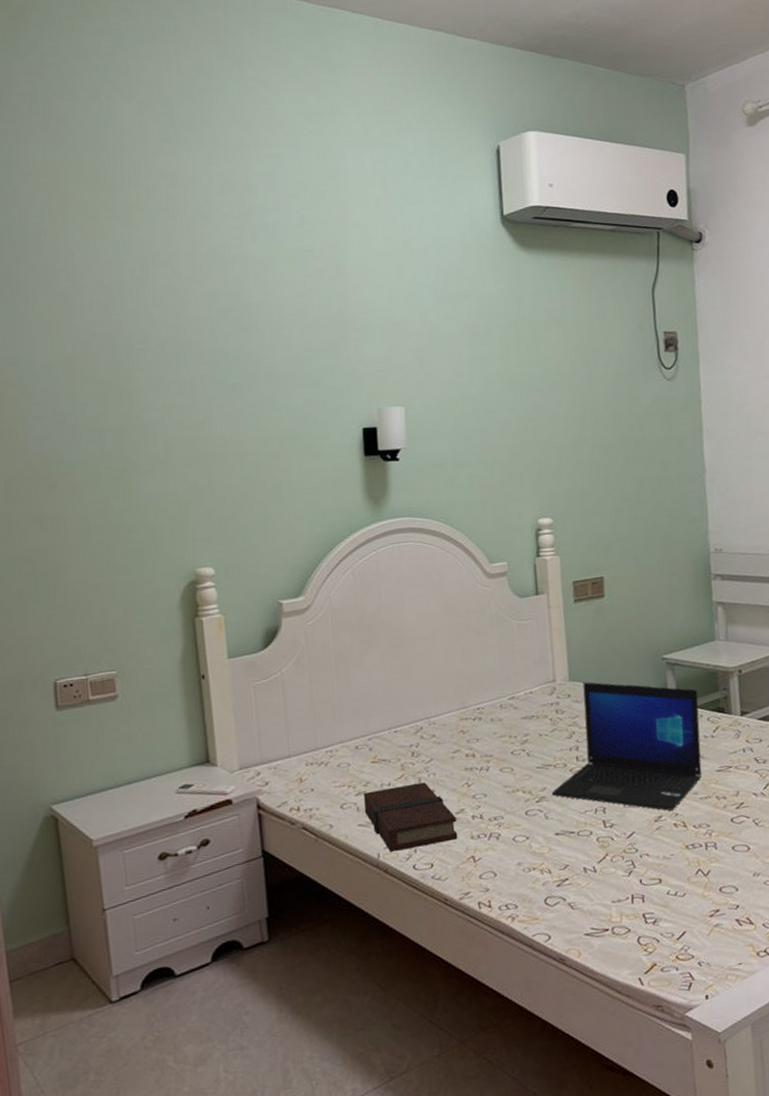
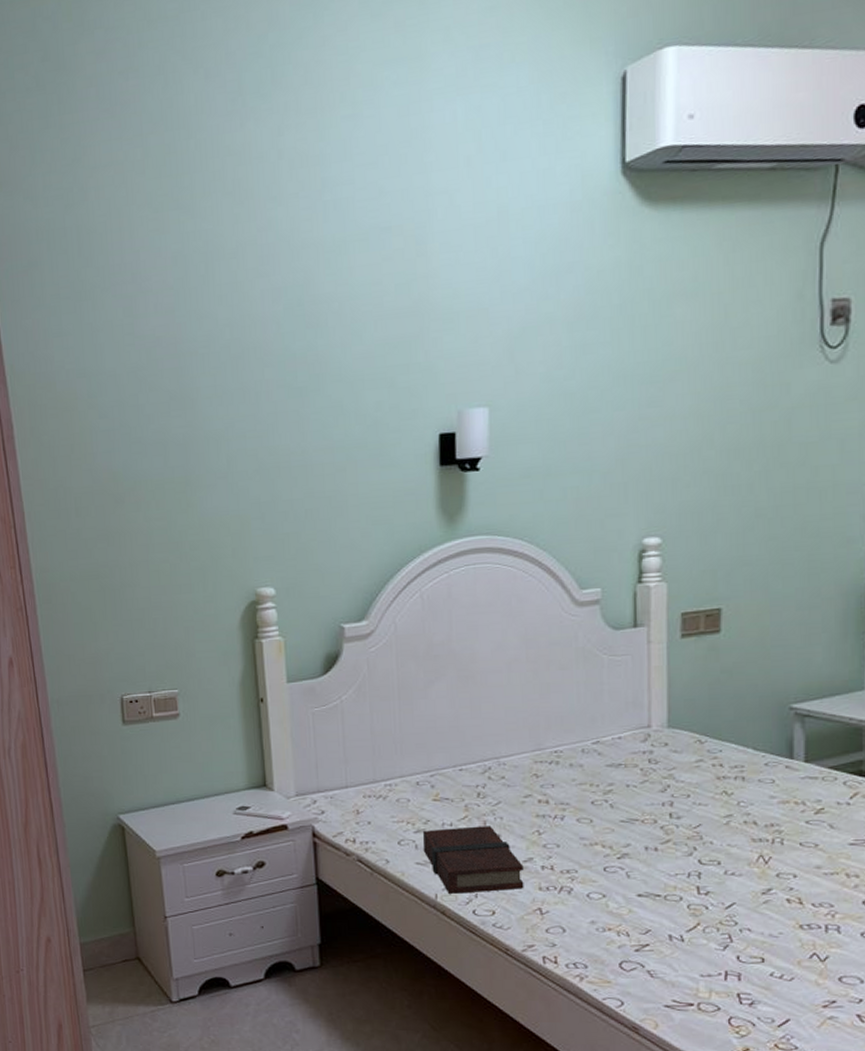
laptop: present [551,682,702,811] -> none [636,730,834,884]

